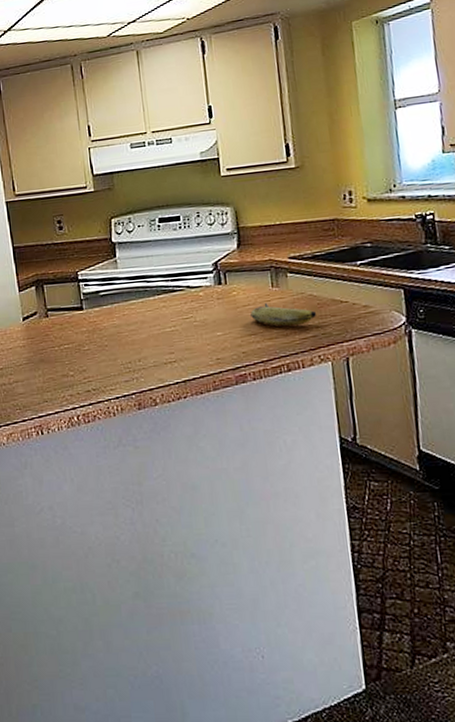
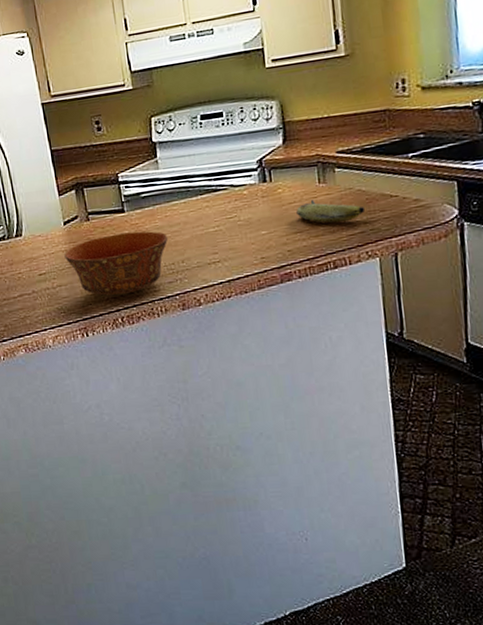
bowl: none [22,329,126,394] -> present [64,231,168,296]

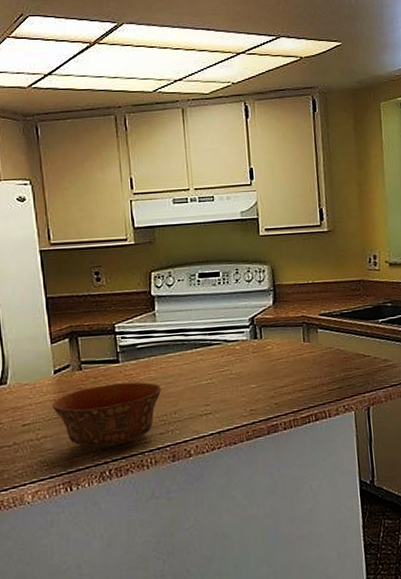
fruit: present [296,200,364,223] -> none [283,357,342,379]

